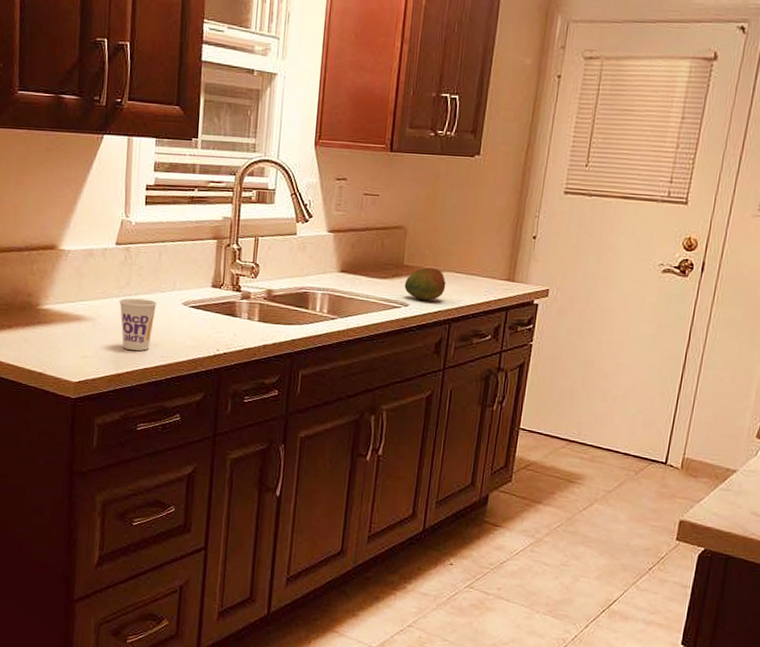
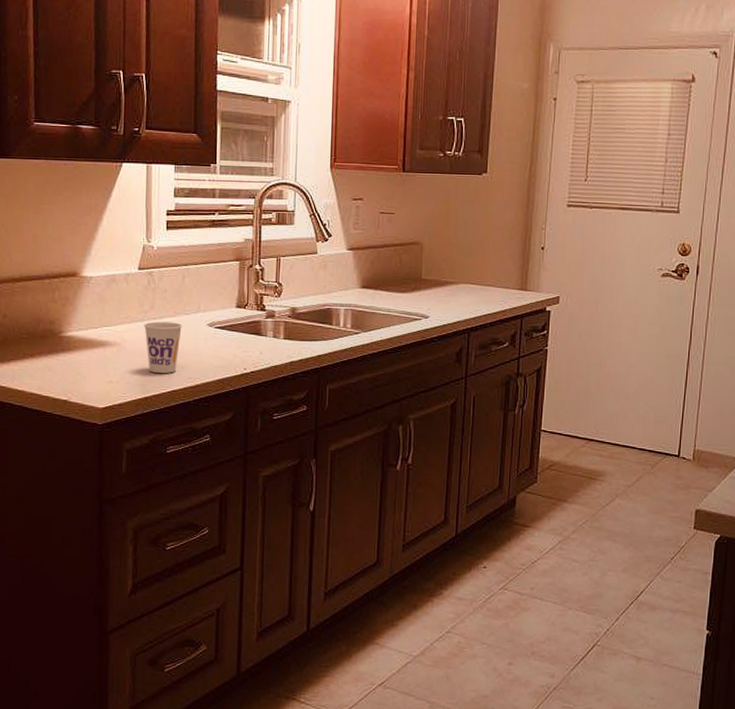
fruit: present [404,267,446,301] -> none [423,280,463,312]

